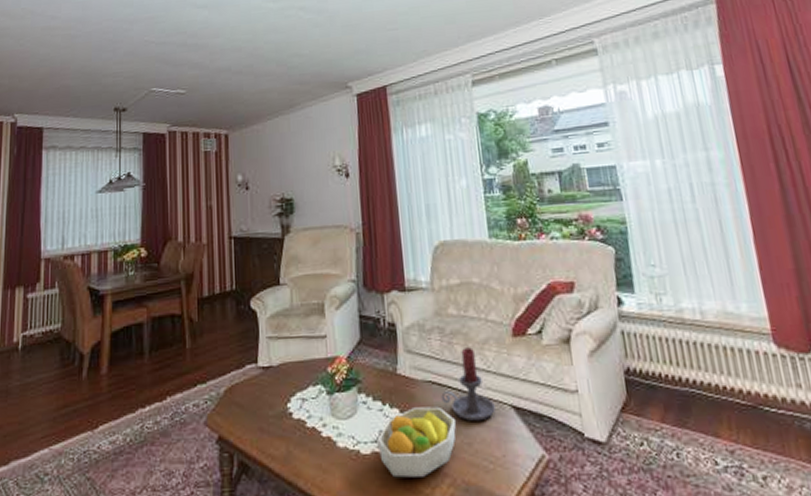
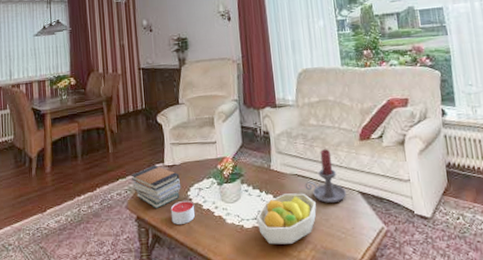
book stack: none [213,366,278,427] -> present [131,165,180,209]
candle: none [263,414,296,448] -> present [170,200,195,224]

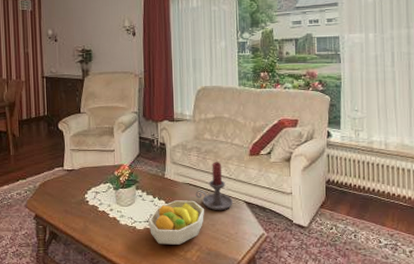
book stack: present [131,165,180,209] -> none [31,169,78,209]
candle: present [170,200,195,224] -> none [68,202,91,223]

